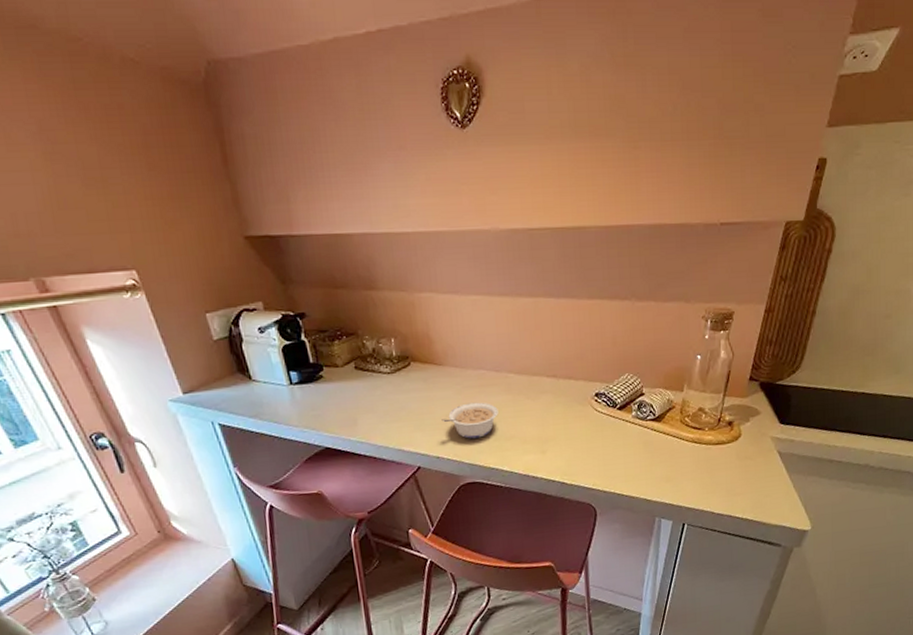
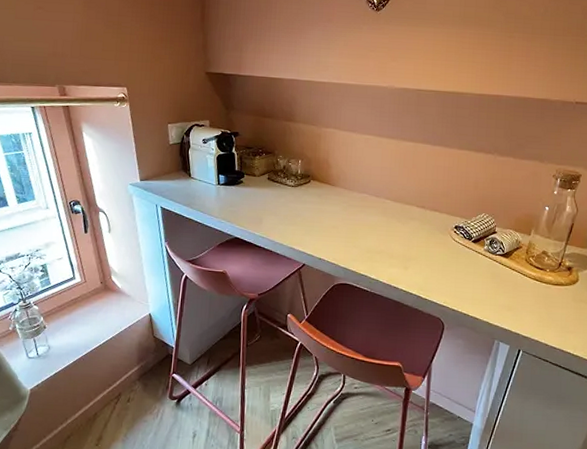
legume: present [441,402,498,439] -> none [327,218,374,248]

